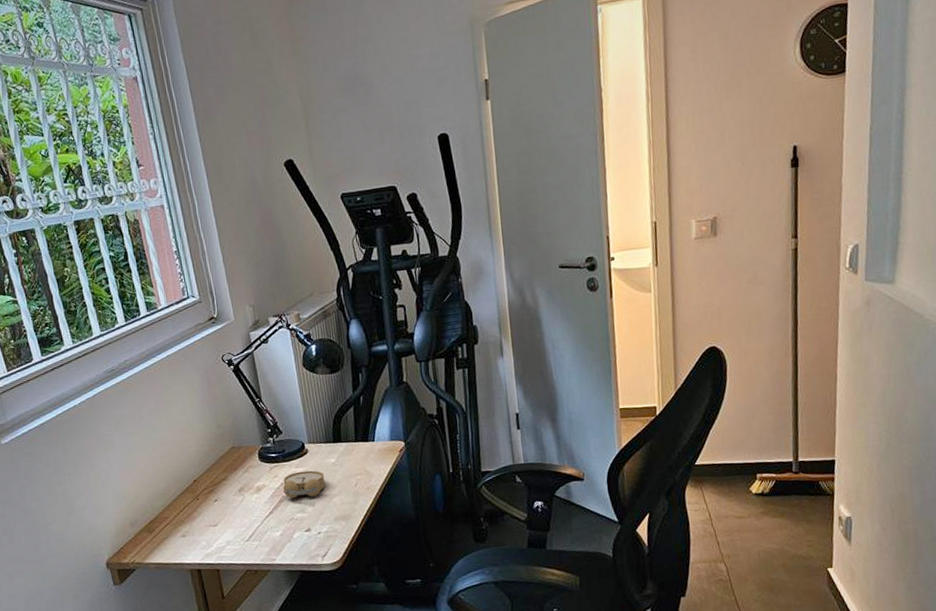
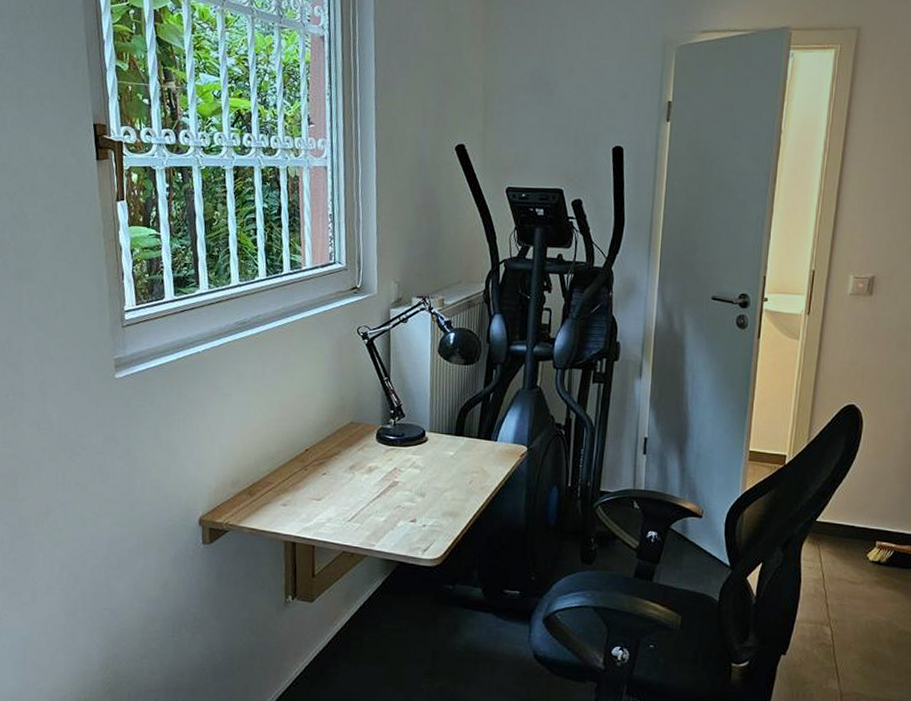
alarm clock: present [283,470,326,498] -> none [395,459,440,488]

